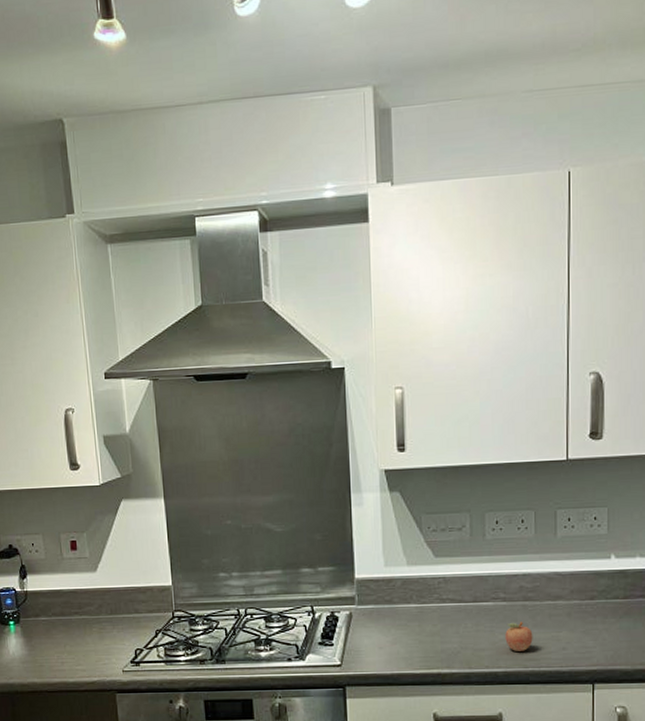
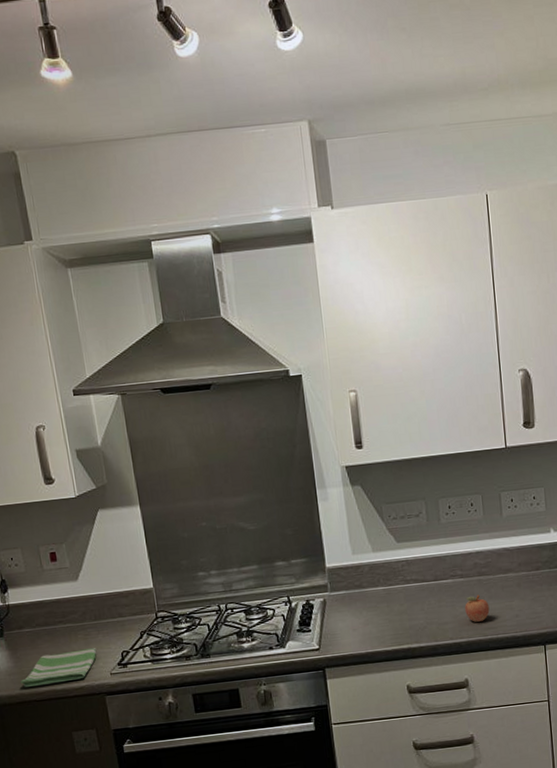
dish towel: none [32,643,111,676] -> present [20,648,97,687]

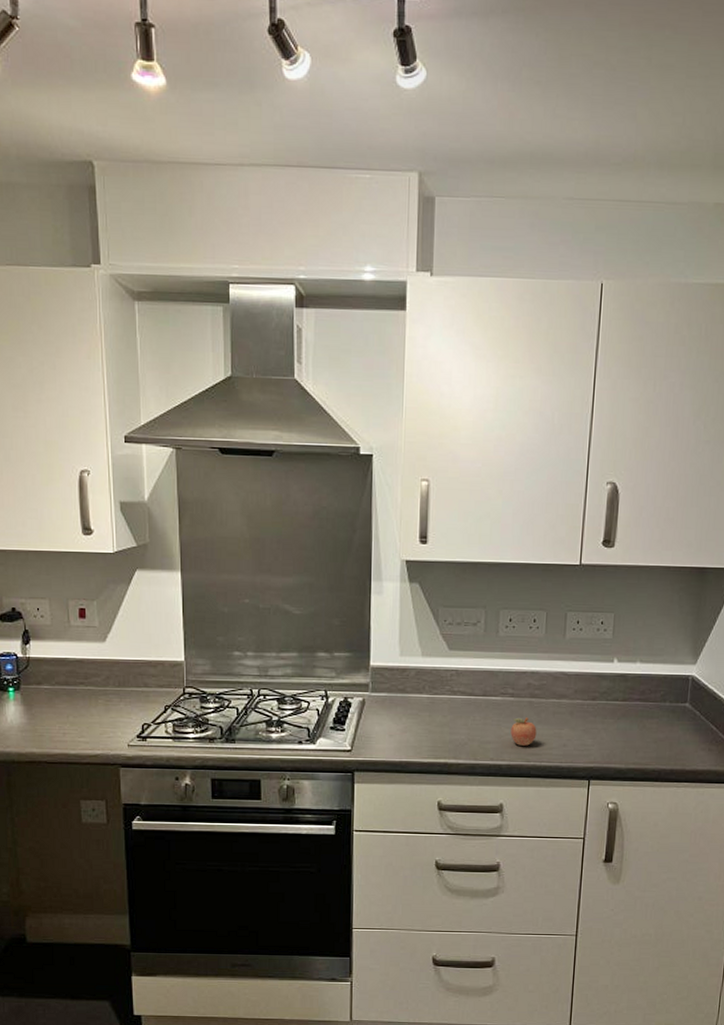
dish towel: present [20,648,97,687] -> none [31,715,117,747]

